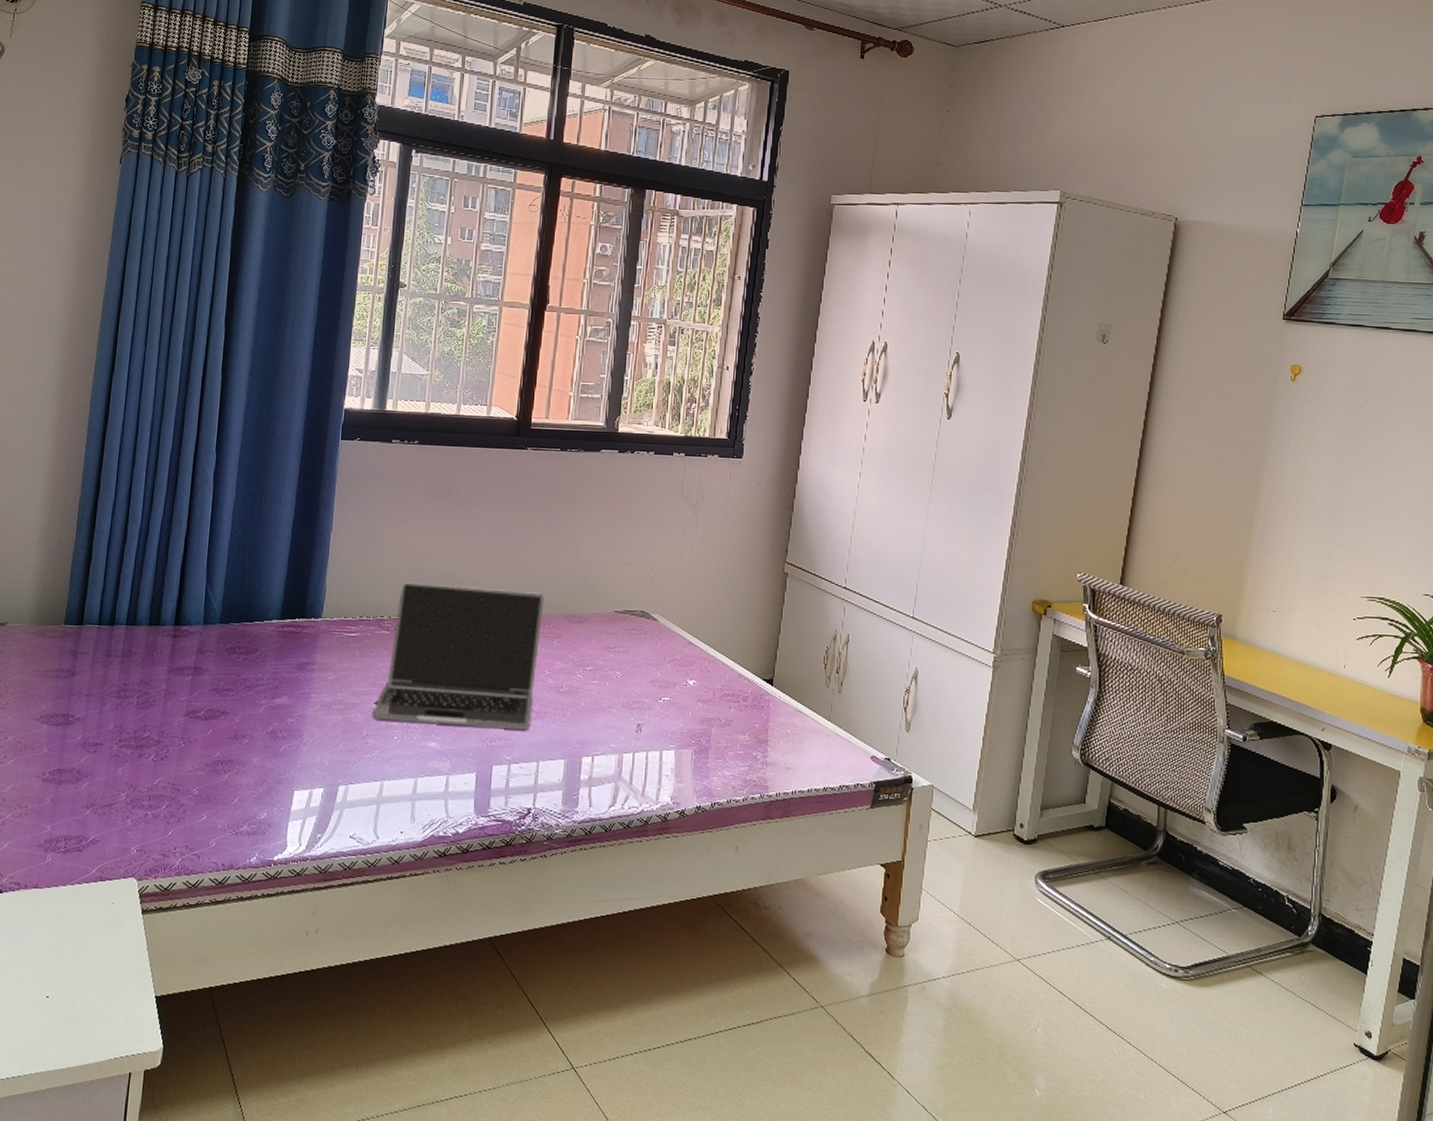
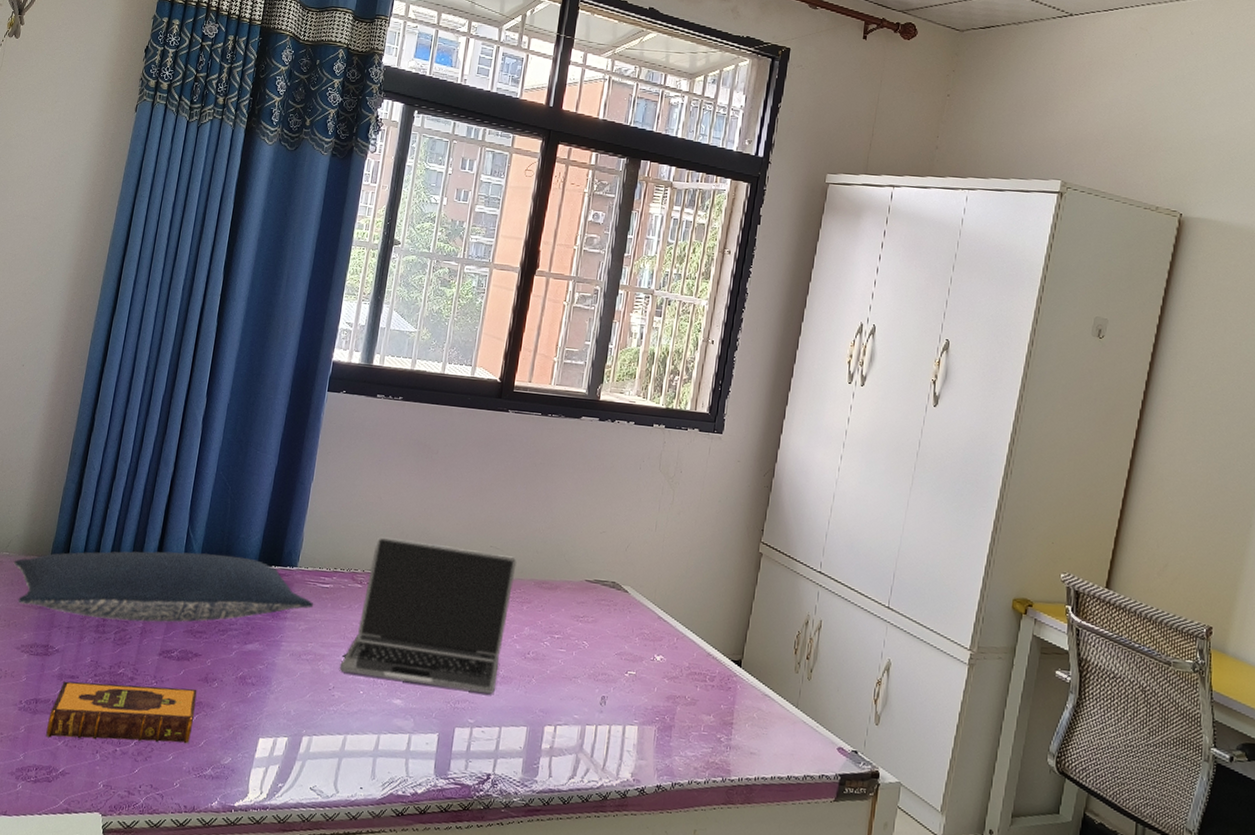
pillow: none [25,610,342,684] -> present [13,551,314,623]
hardback book: none [73,747,227,807] -> present [46,681,197,744]

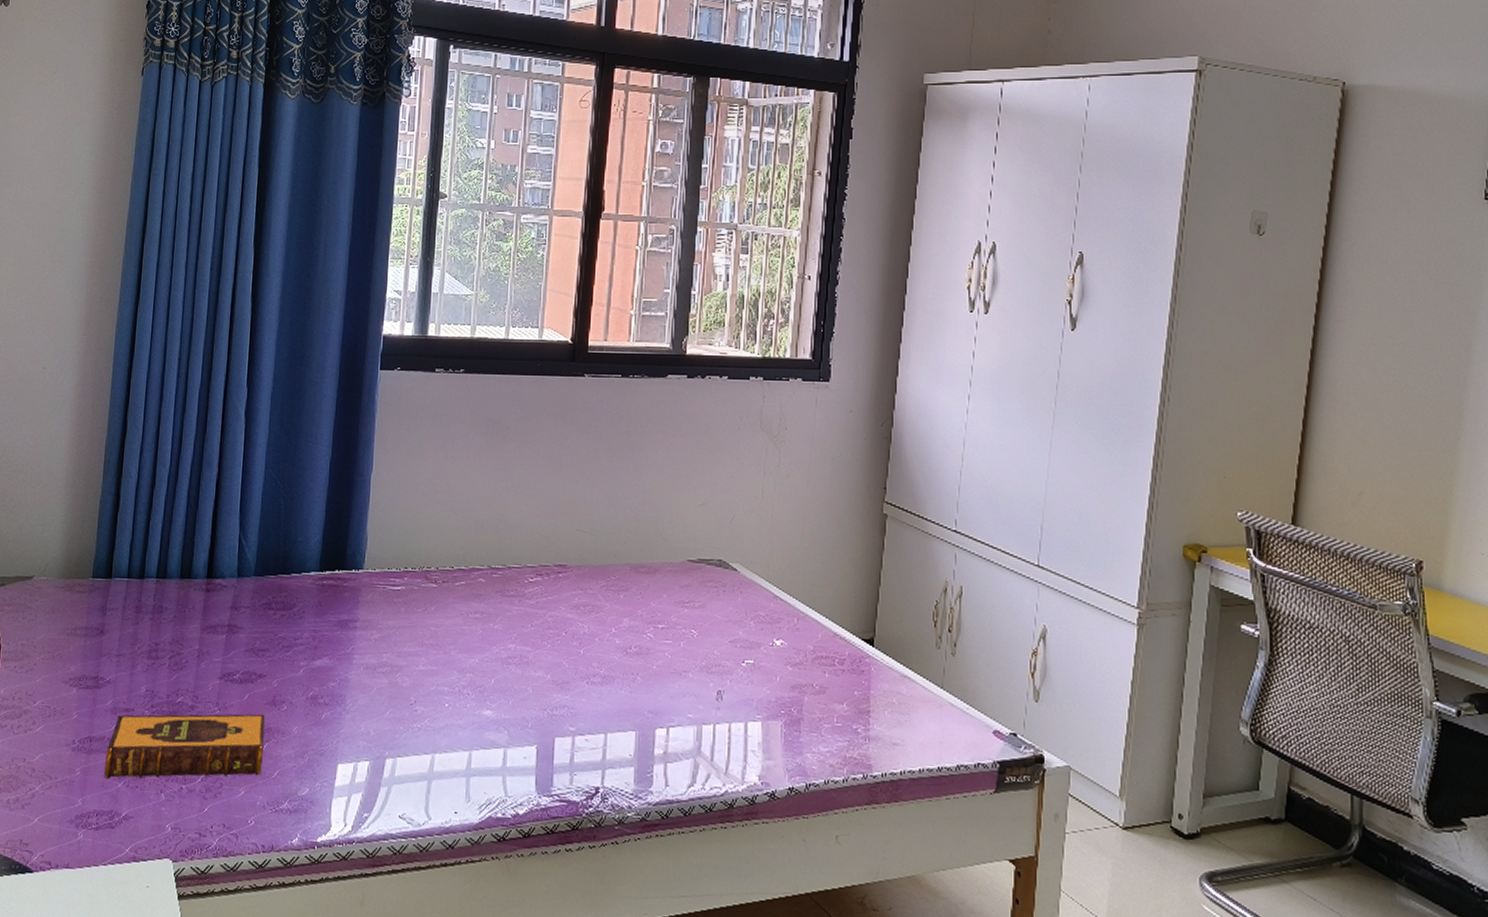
pillow: present [13,551,314,623] -> none [52,561,386,644]
laptop: present [339,535,517,694] -> none [420,527,608,696]

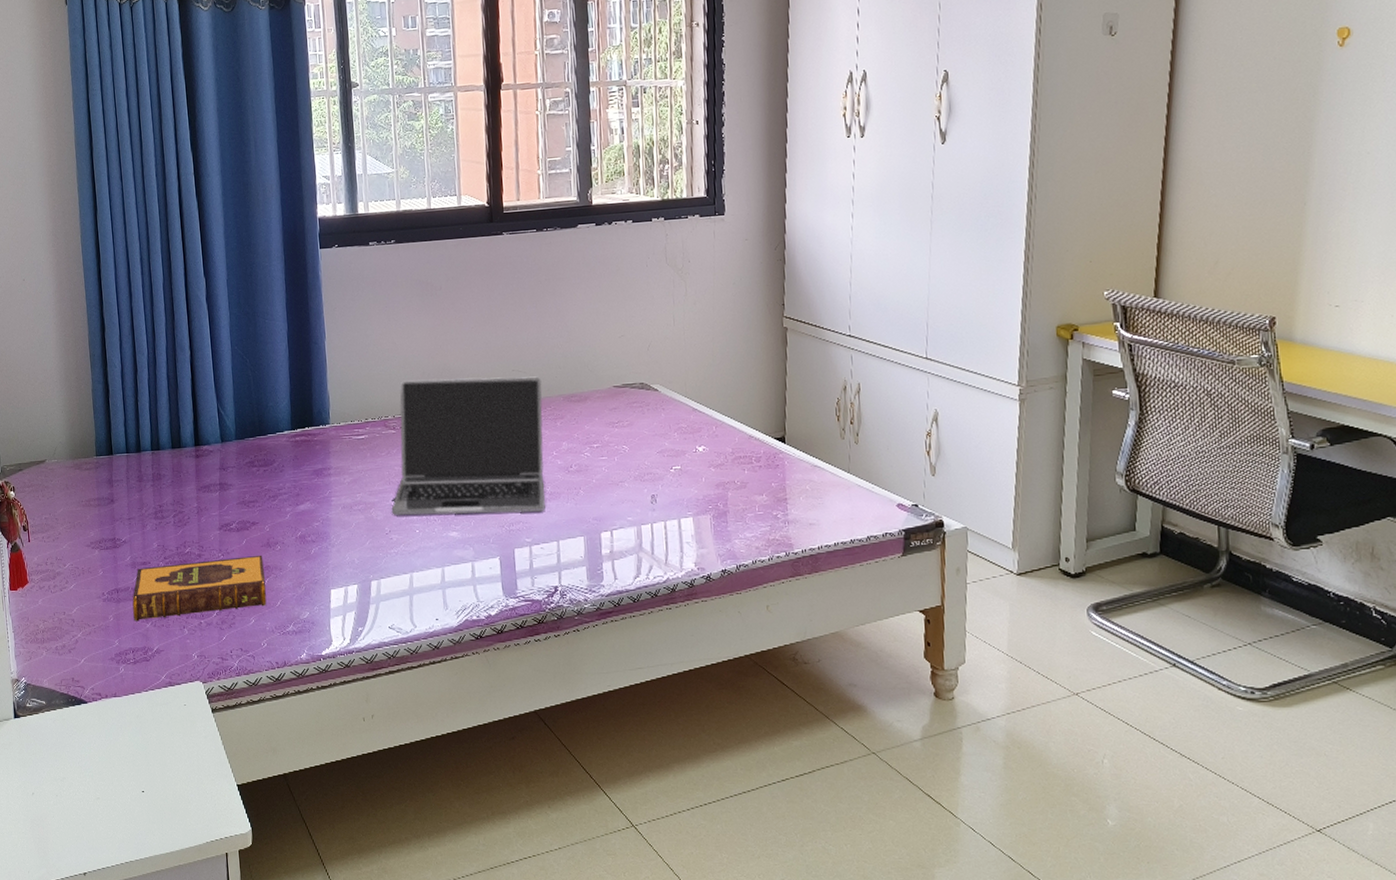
laptop: none [420,527,608,696] -> present [391,376,545,516]

